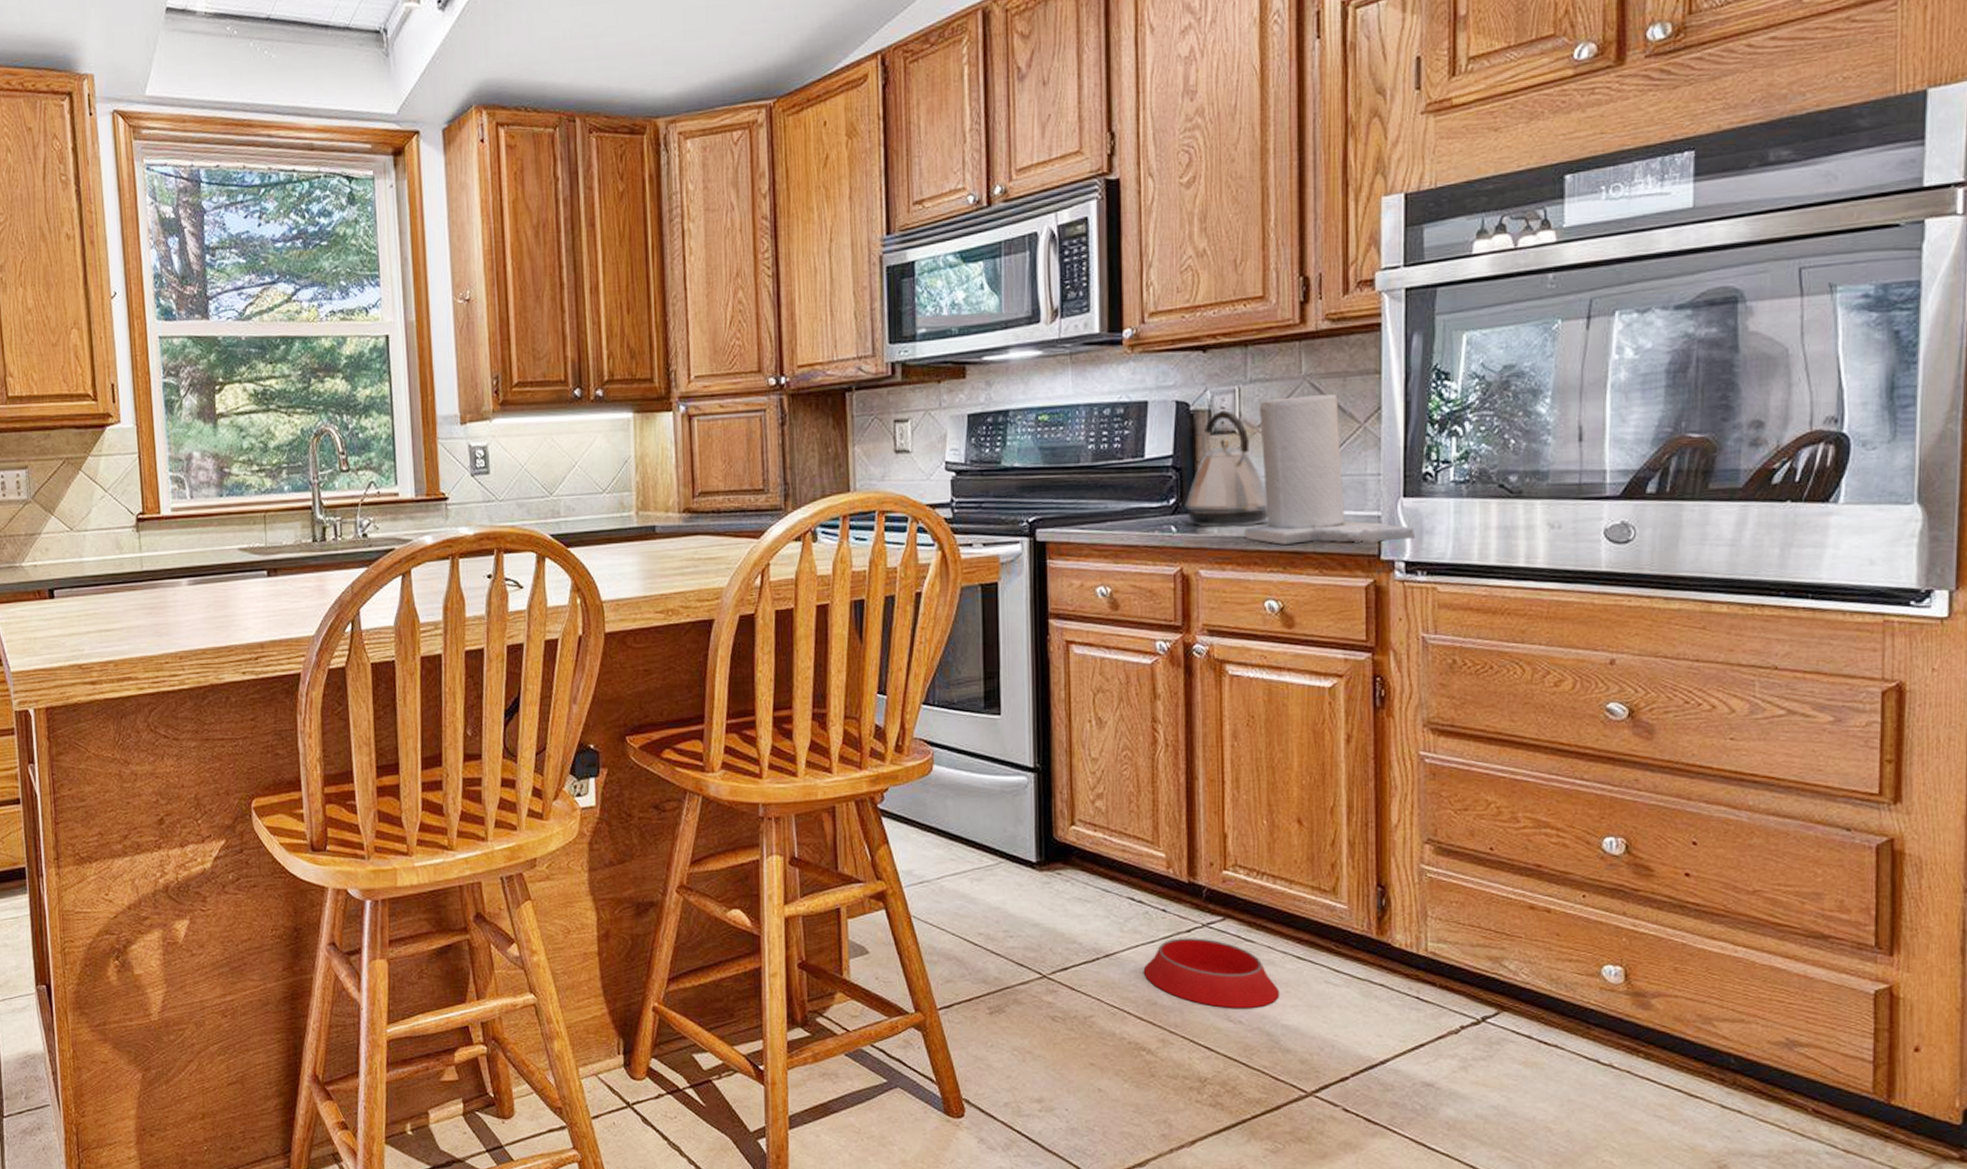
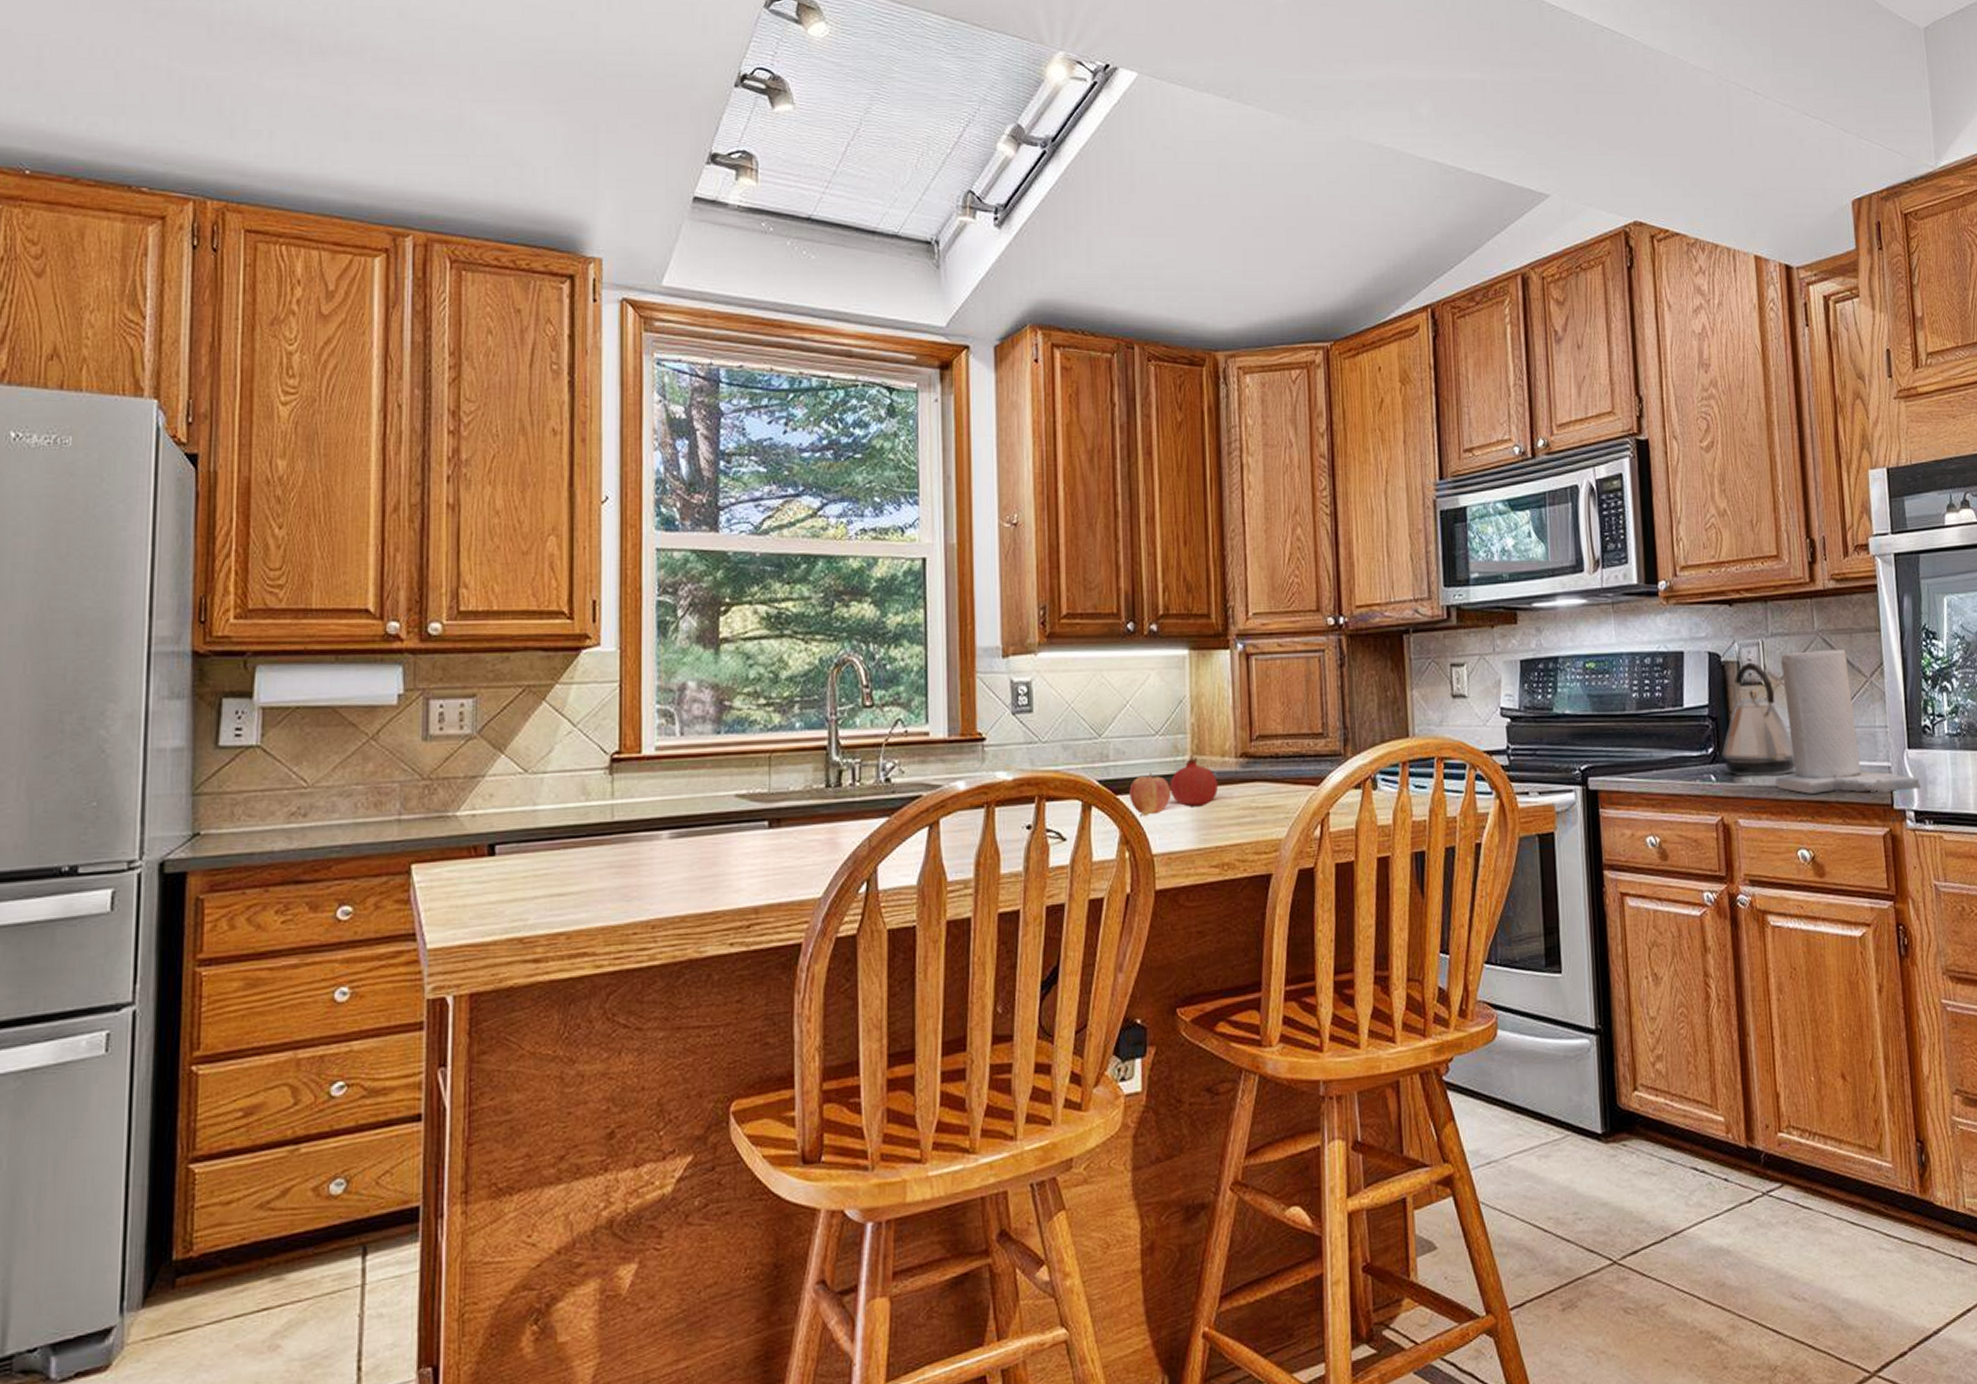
fruit: none [579,527,619,566] -> present [1129,772,1172,815]
fruit: none [617,513,662,560] -> present [1170,757,1218,809]
pet bowl: present [1143,938,1280,1008] -> none [1710,1208,1838,1284]

